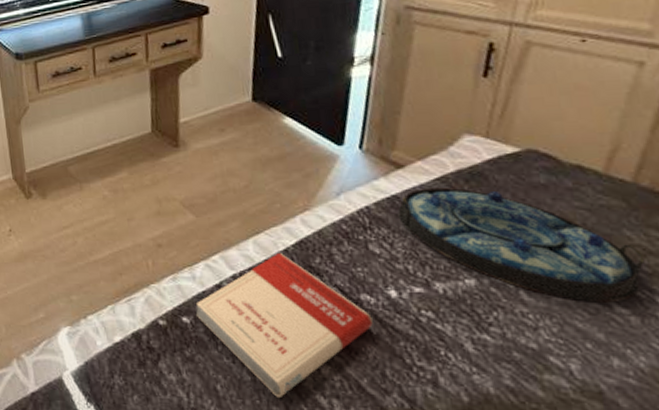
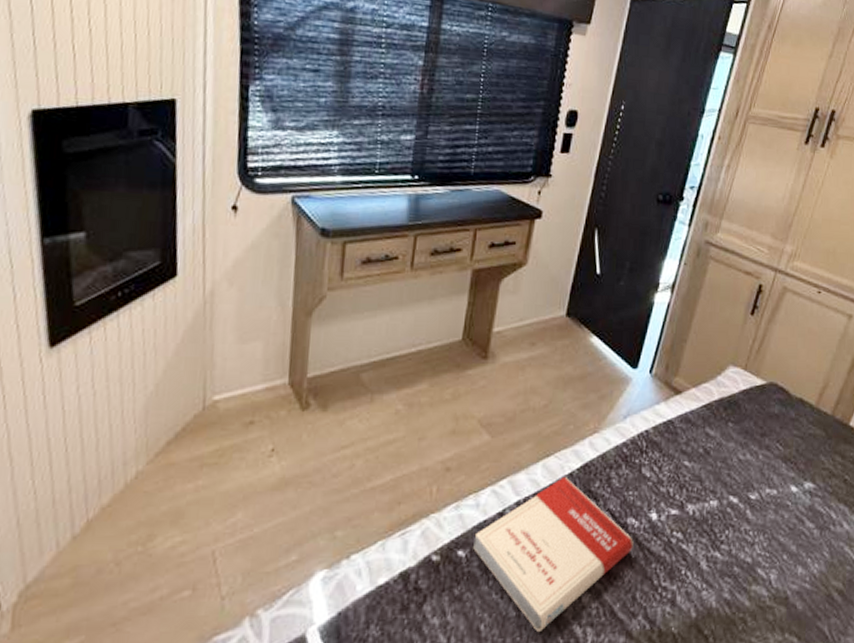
serving tray: present [397,187,645,303] -> none [670,413,830,519]

